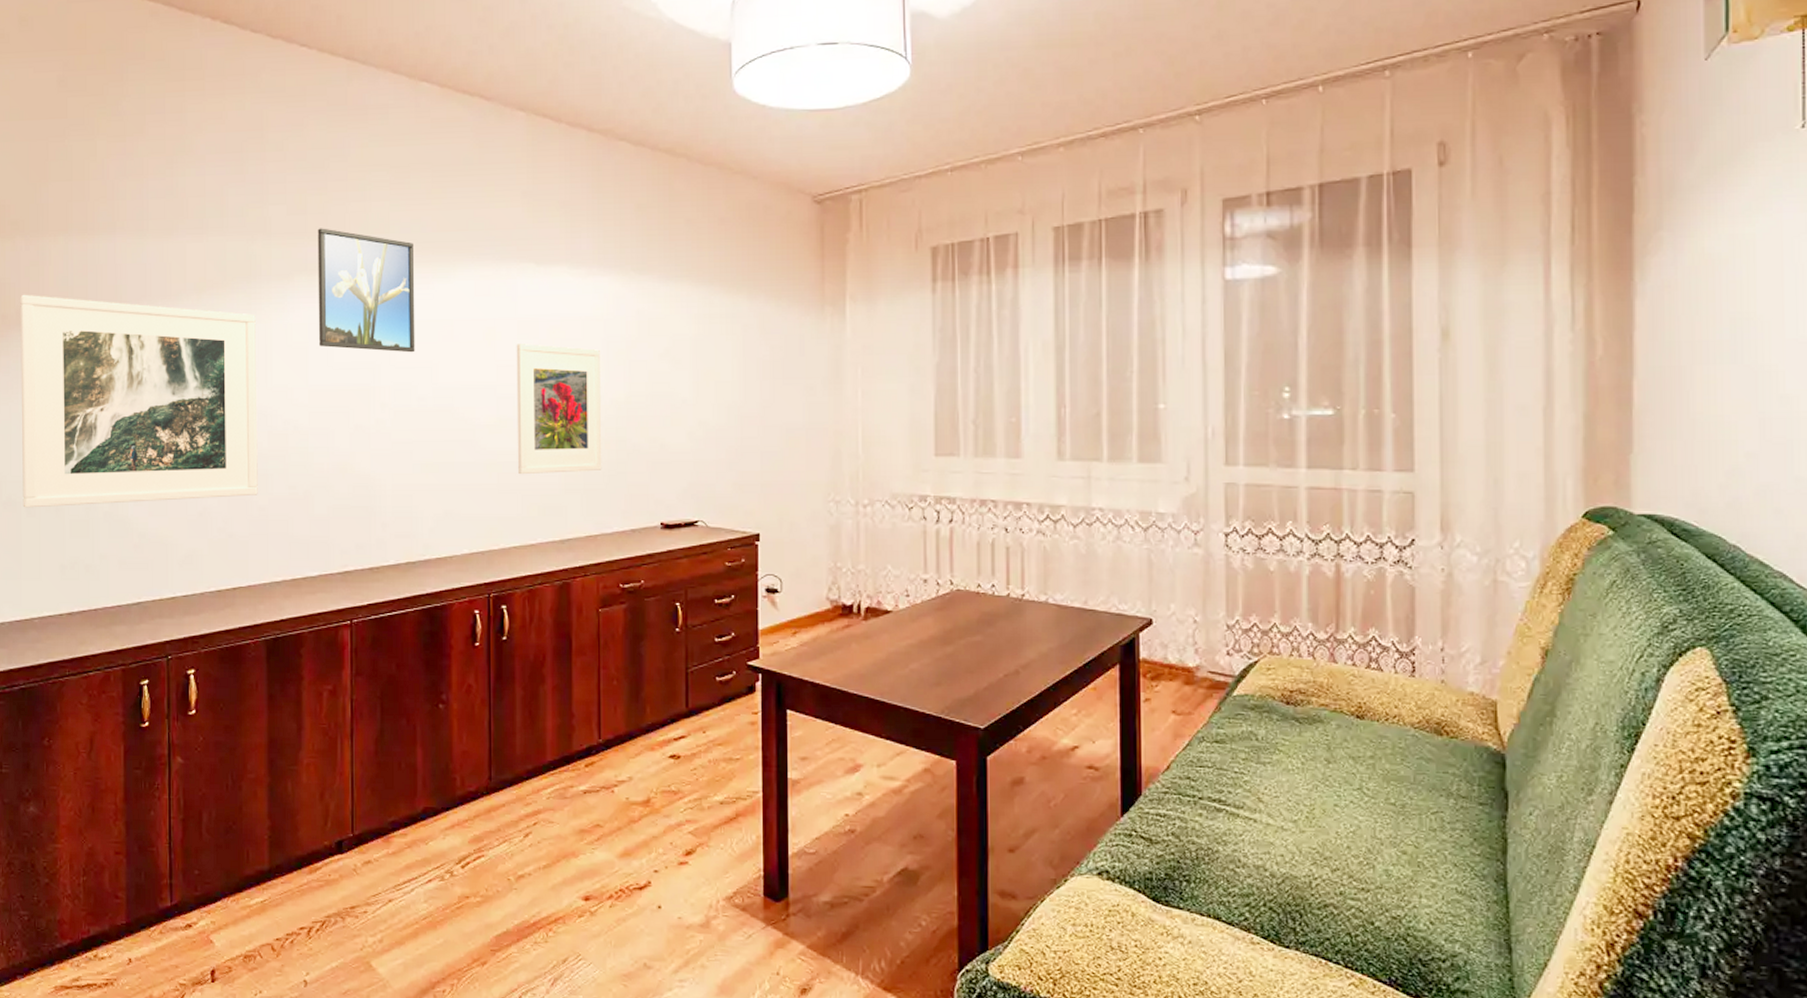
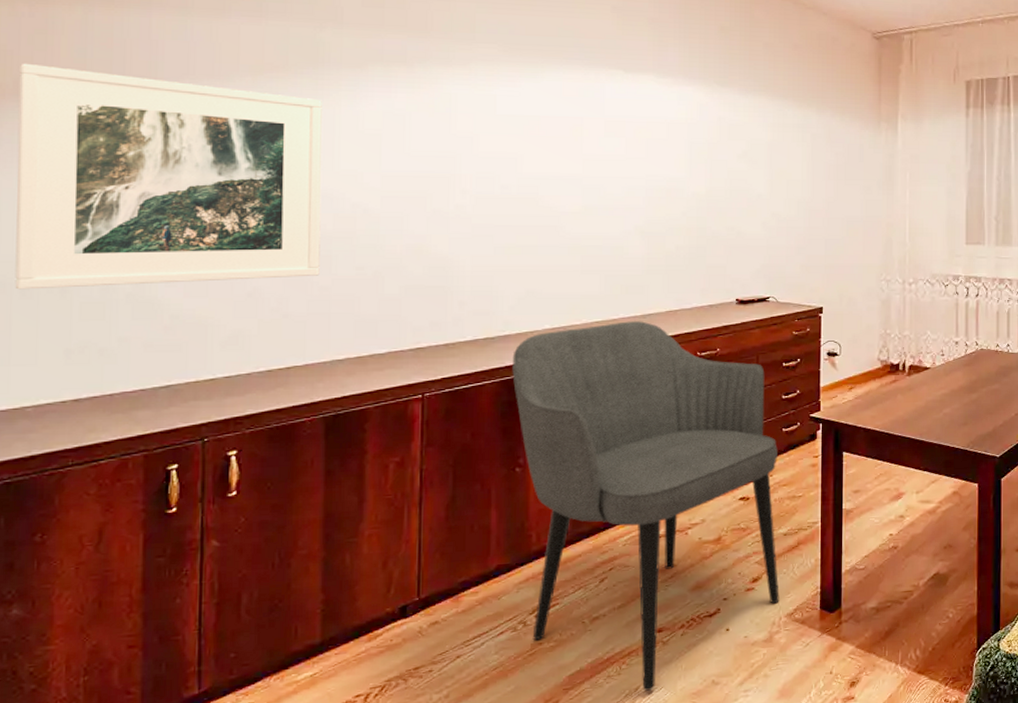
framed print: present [317,228,415,353] -> none [394,22,501,144]
armchair: none [433,547,717,965] -> present [512,321,780,691]
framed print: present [516,344,602,475] -> none [601,141,684,257]

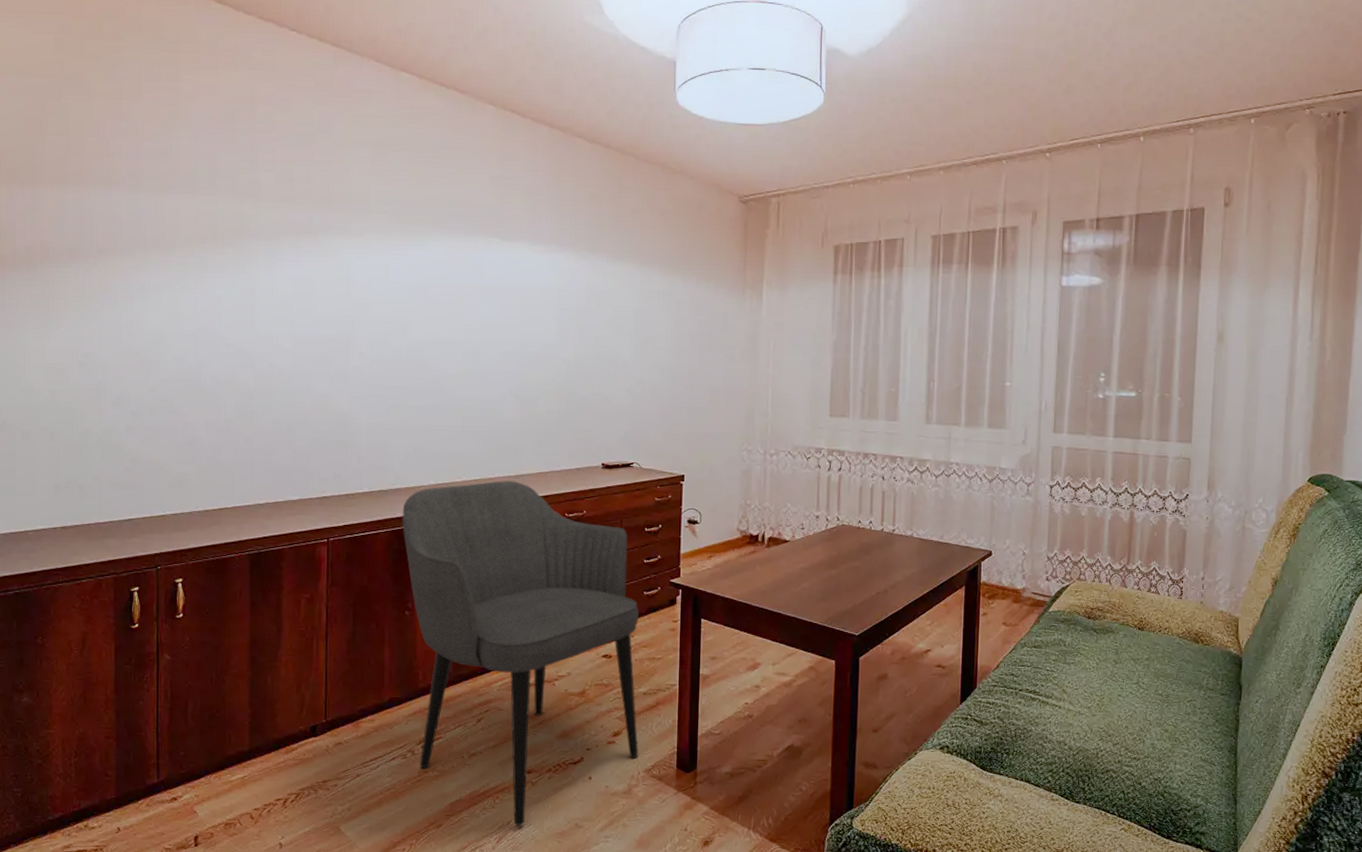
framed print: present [15,63,323,290] -> none [16,237,245,432]

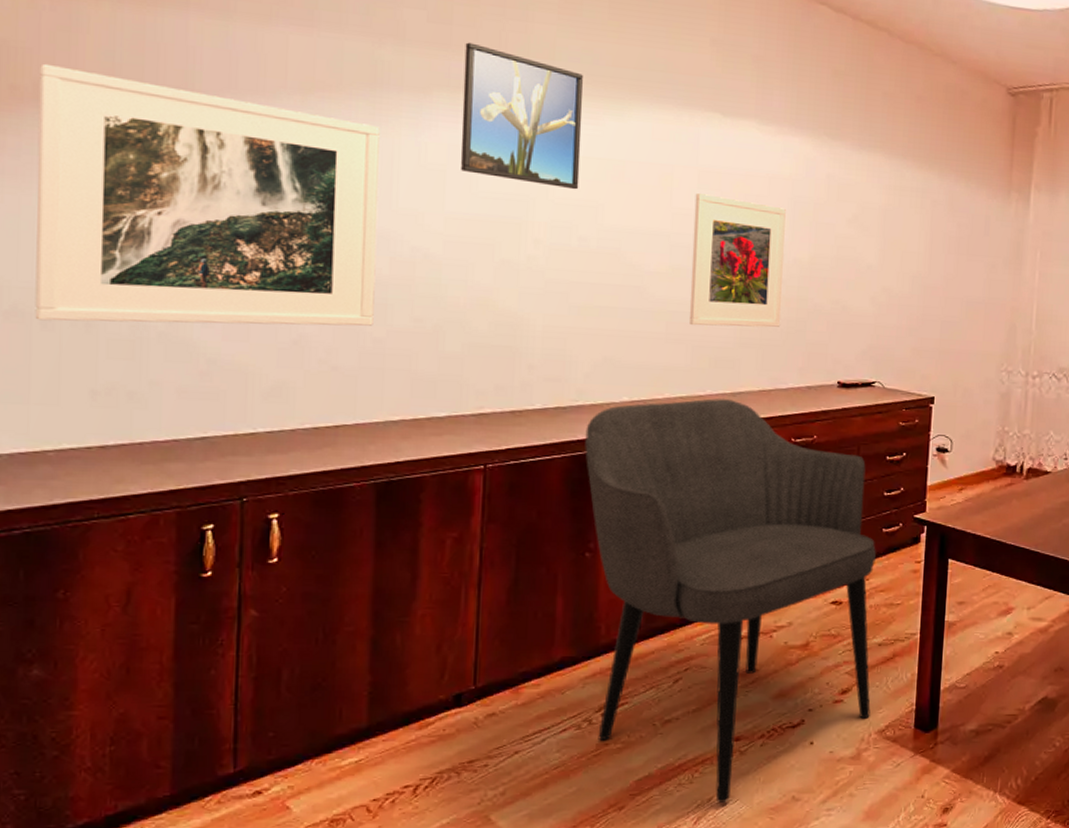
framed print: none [16,237,245,432] -> present [35,63,380,326]
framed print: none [302,195,392,310] -> present [460,42,583,190]
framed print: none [479,307,555,419] -> present [689,193,786,328]

